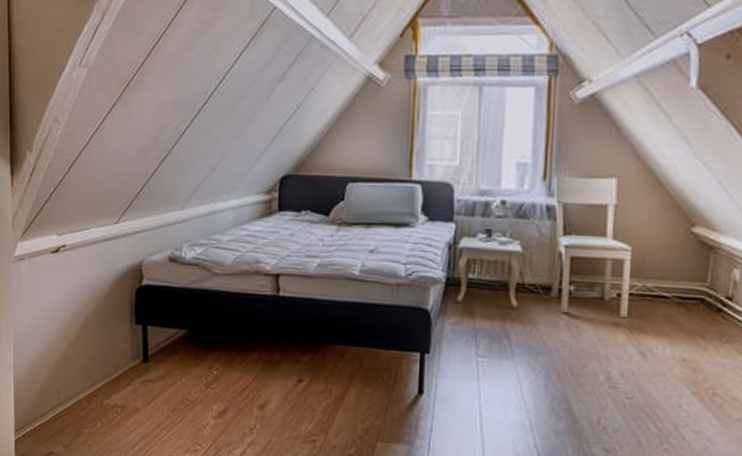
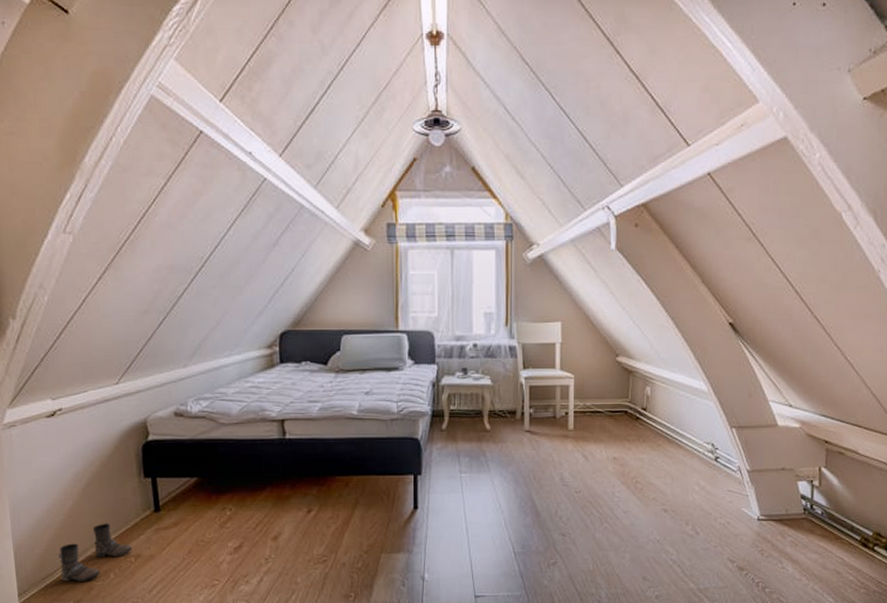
boots: none [53,367,119,427] -> present [59,523,132,582]

